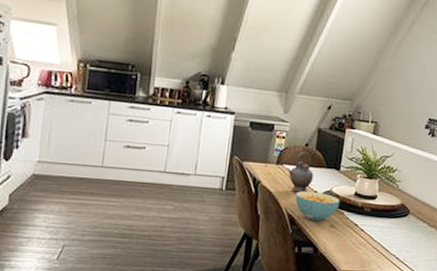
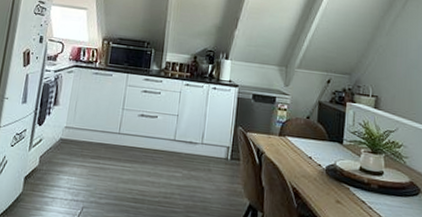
teapot: present [287,151,314,193] -> none [290,124,317,166]
cereal bowl: present [295,191,340,221] -> none [298,163,345,196]

